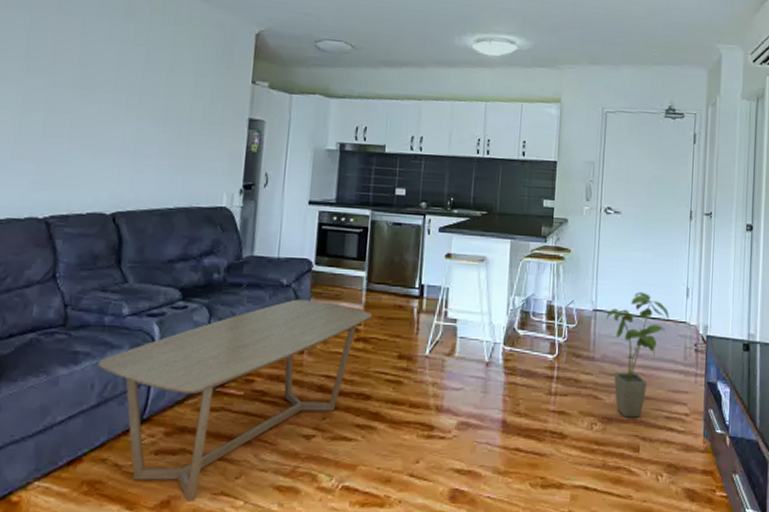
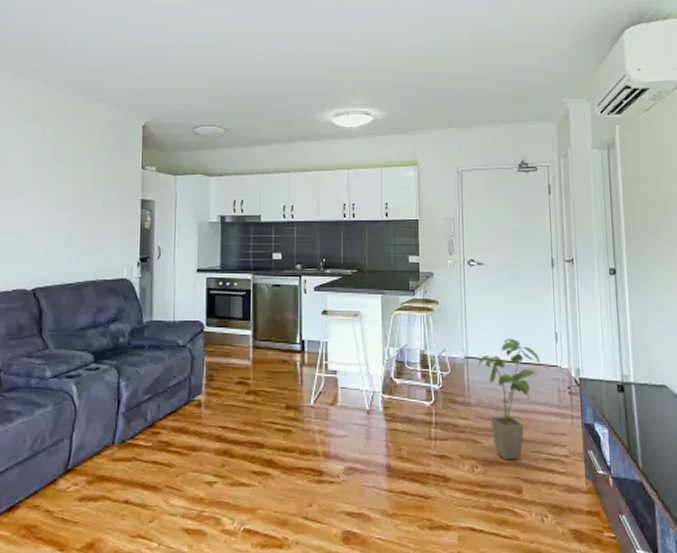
coffee table: present [97,299,372,502] -> none [27,358,259,544]

